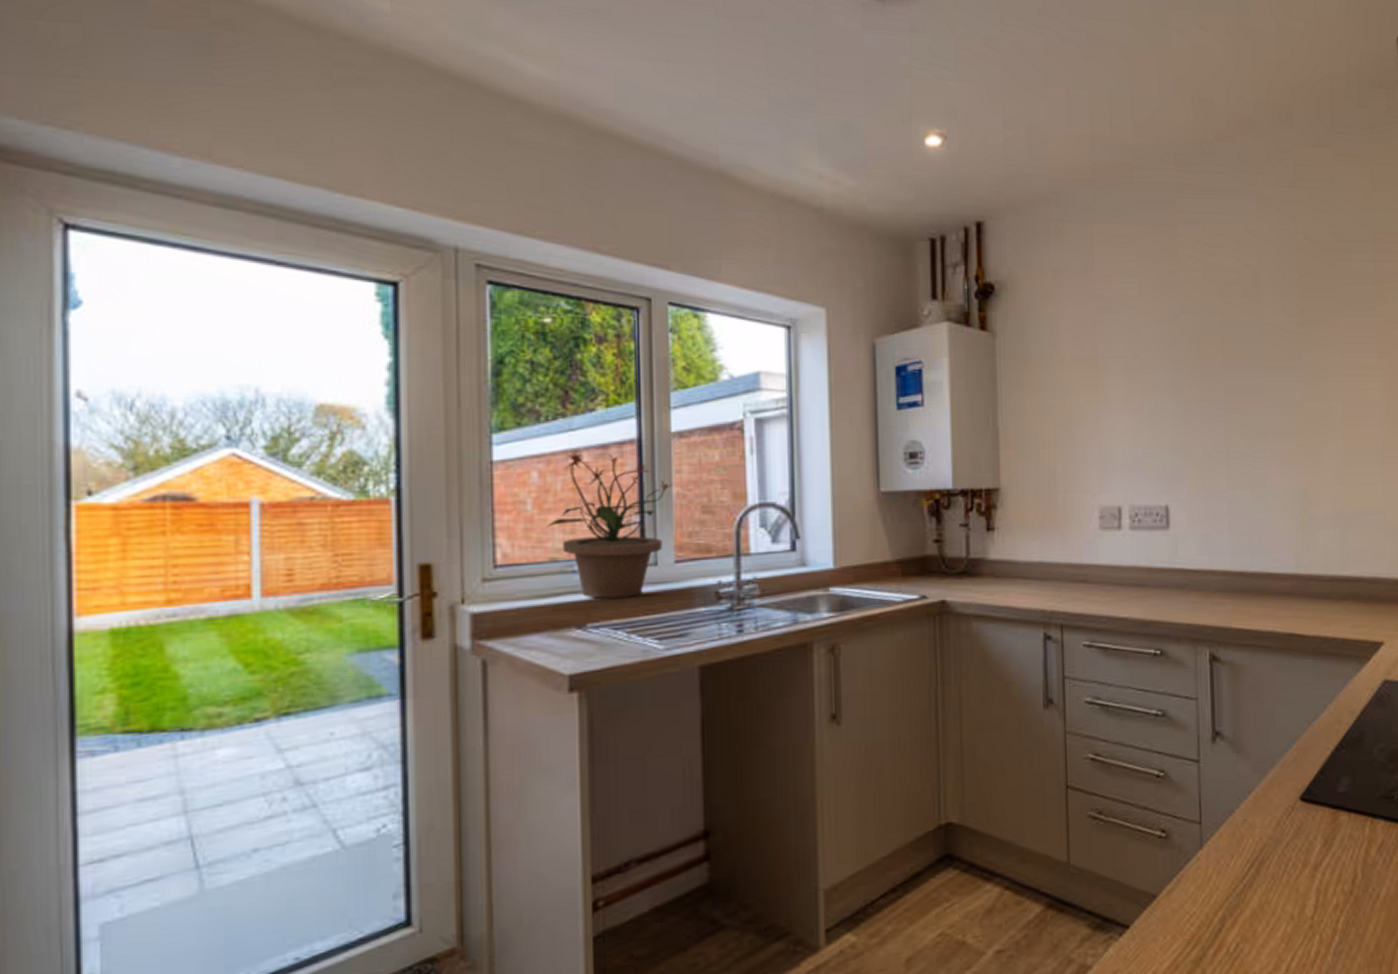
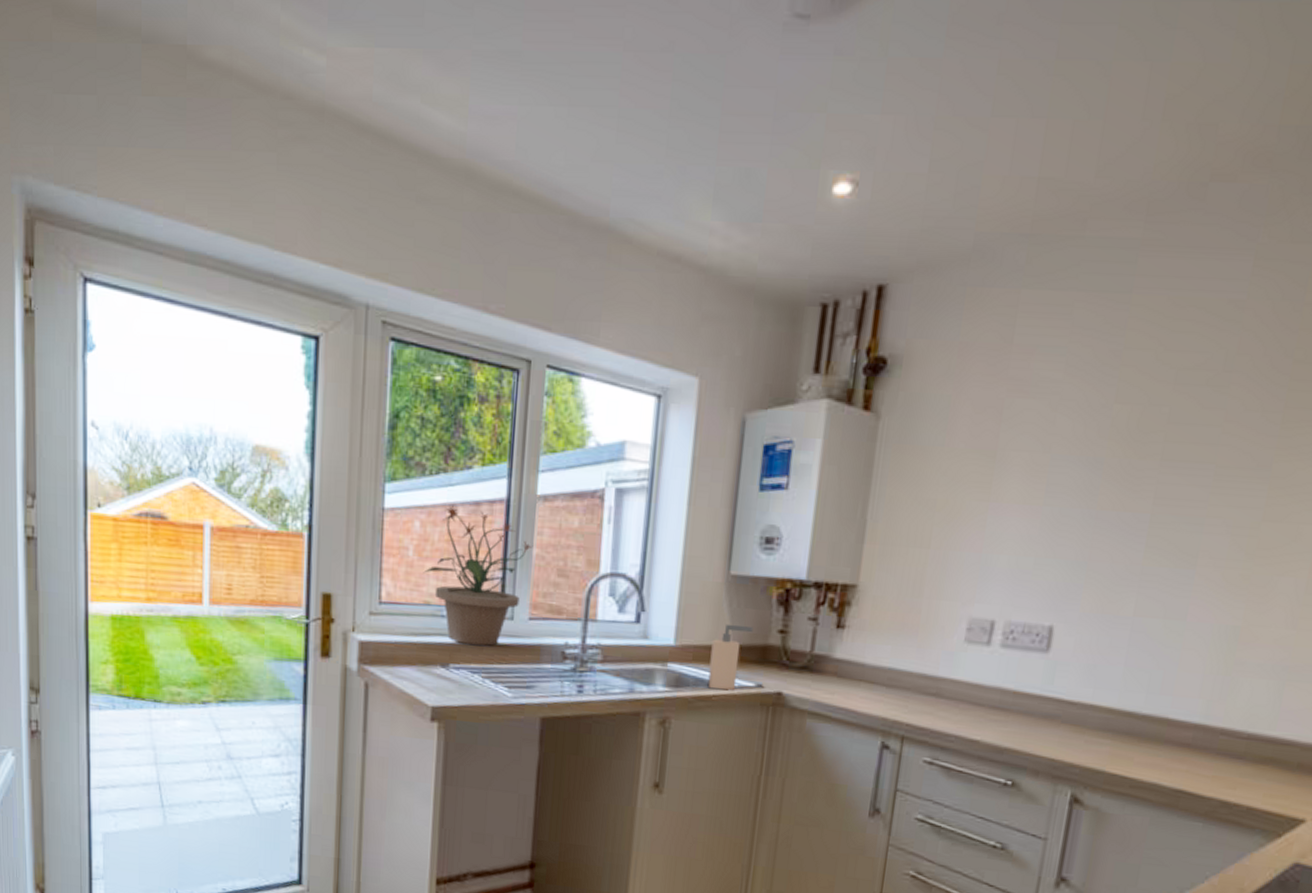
soap dispenser: none [871,539,909,608] -> present [707,623,753,691]

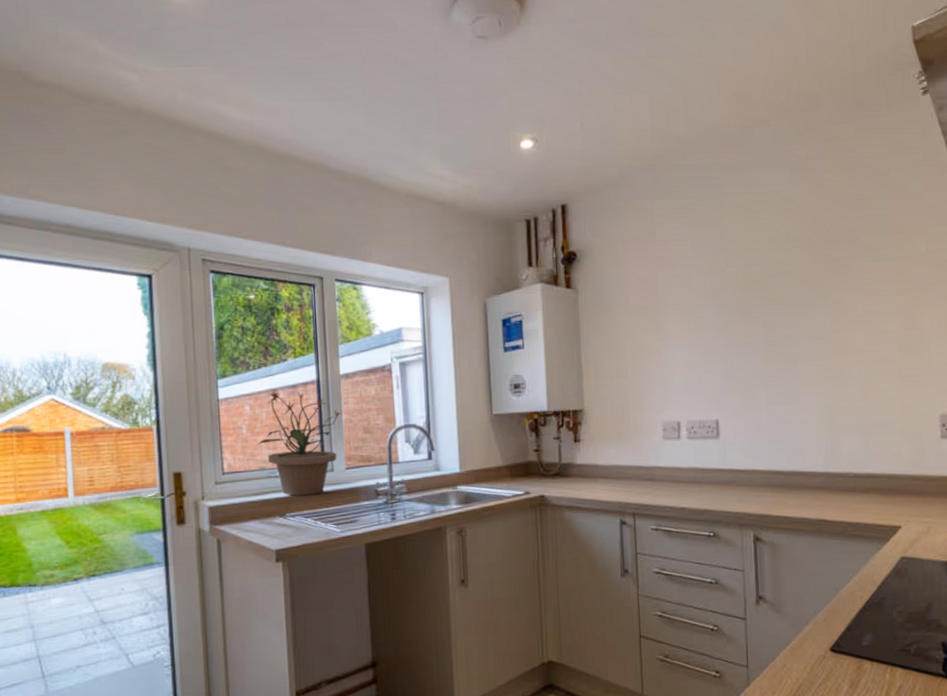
soap dispenser: present [707,623,753,691] -> none [487,450,516,501]

